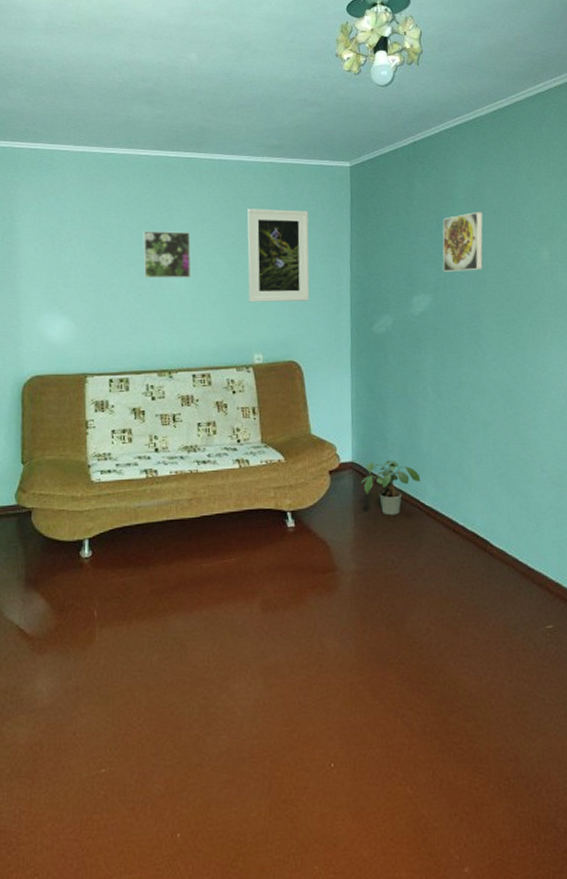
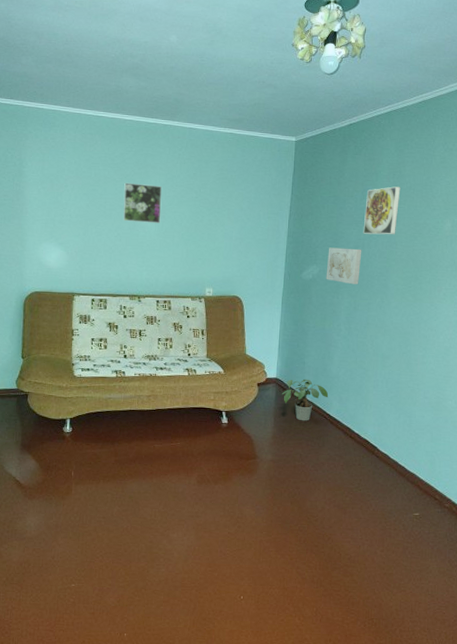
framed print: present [246,208,310,302] -> none [205,170,258,249]
wall art: none [402,290,445,336] -> present [326,247,362,285]

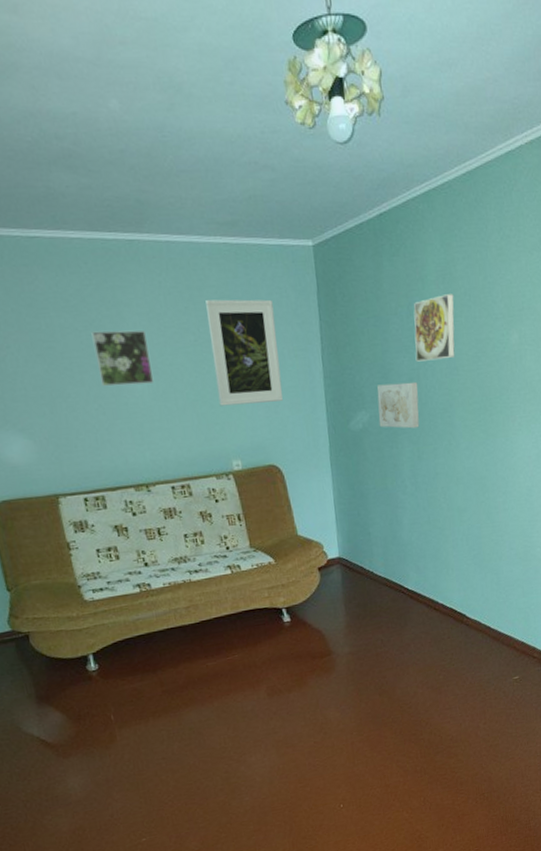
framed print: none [205,170,258,249] -> present [206,299,284,406]
potted plant: present [281,379,329,421] -> none [348,552,404,602]

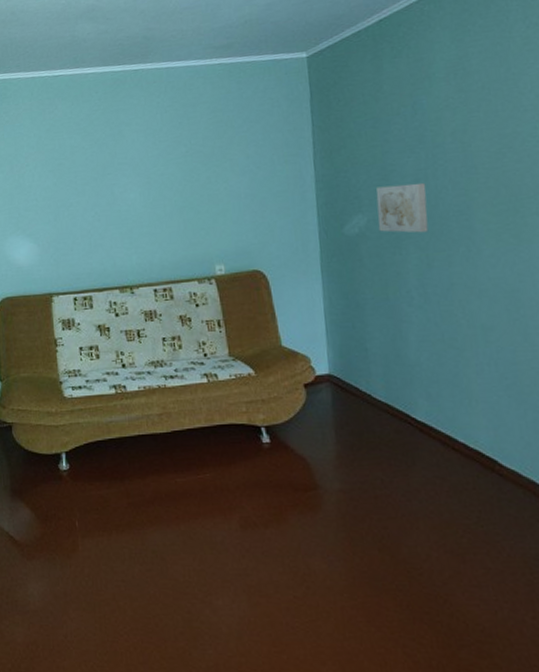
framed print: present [91,330,155,387] -> none [95,145,146,196]
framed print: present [206,299,284,406] -> none [198,110,272,212]
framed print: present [413,294,455,362] -> none [419,89,473,162]

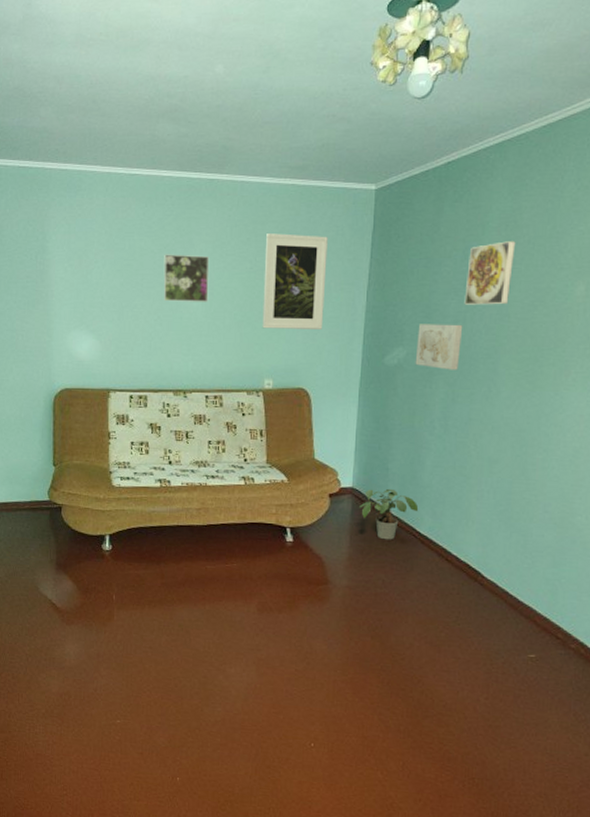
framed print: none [95,145,146,196] -> present [163,254,209,302]
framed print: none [198,110,272,212] -> present [262,233,328,329]
potted plant: none [339,371,410,432] -> present [358,488,419,540]
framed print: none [419,89,473,162] -> present [464,241,516,305]

